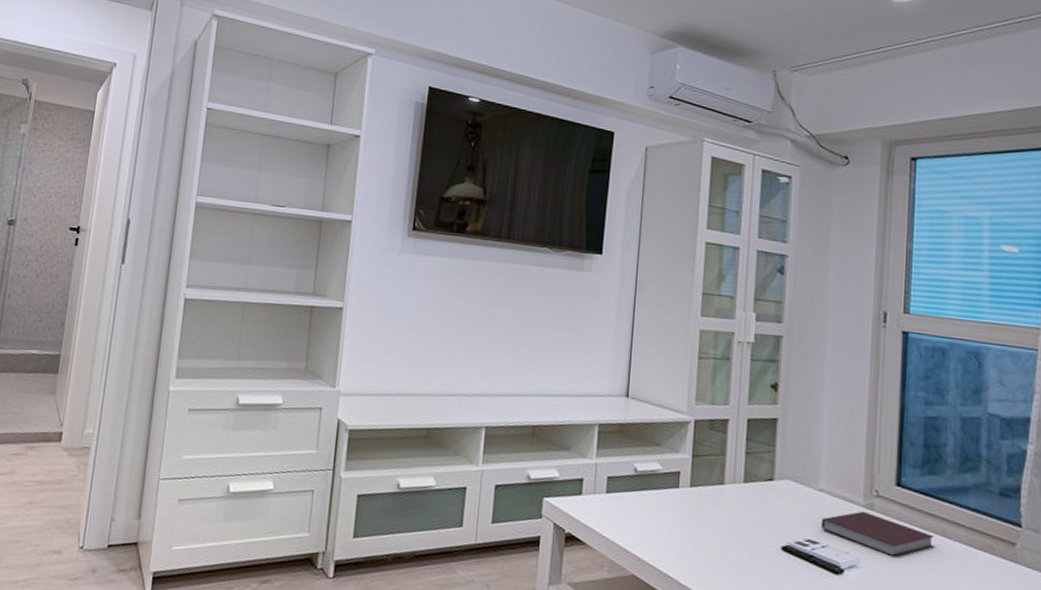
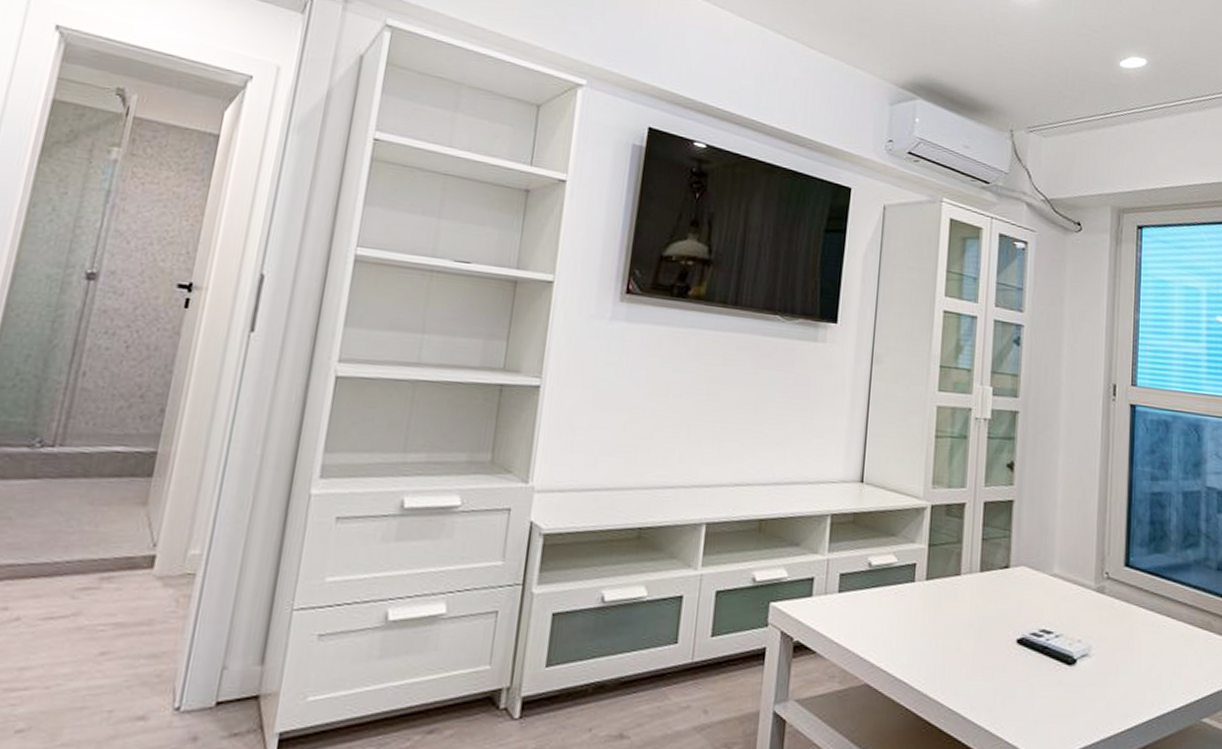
notebook: present [820,511,934,557] -> none [1054,595,1160,642]

